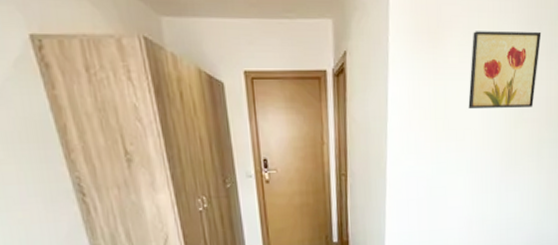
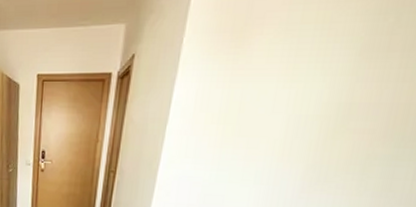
wall art: present [468,31,542,110] -> none [269,22,400,116]

